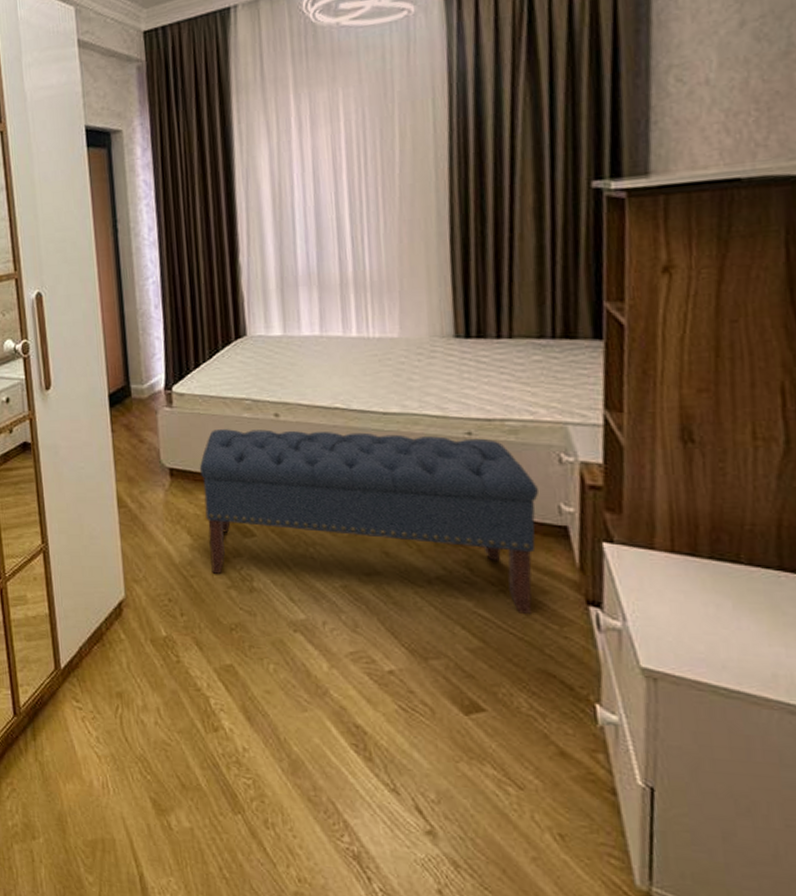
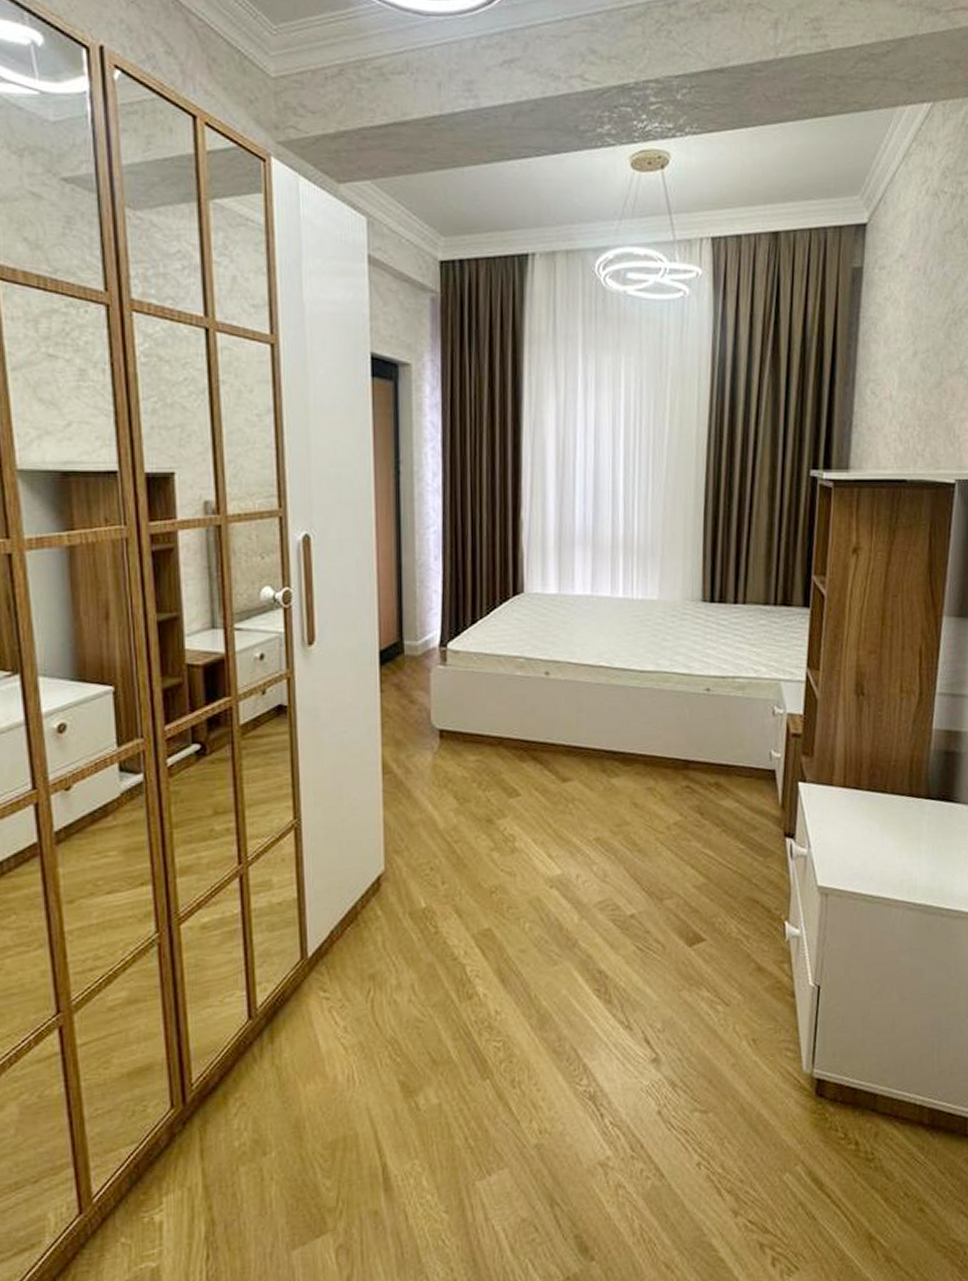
bench: present [199,429,540,615] -> none [469,688,757,851]

